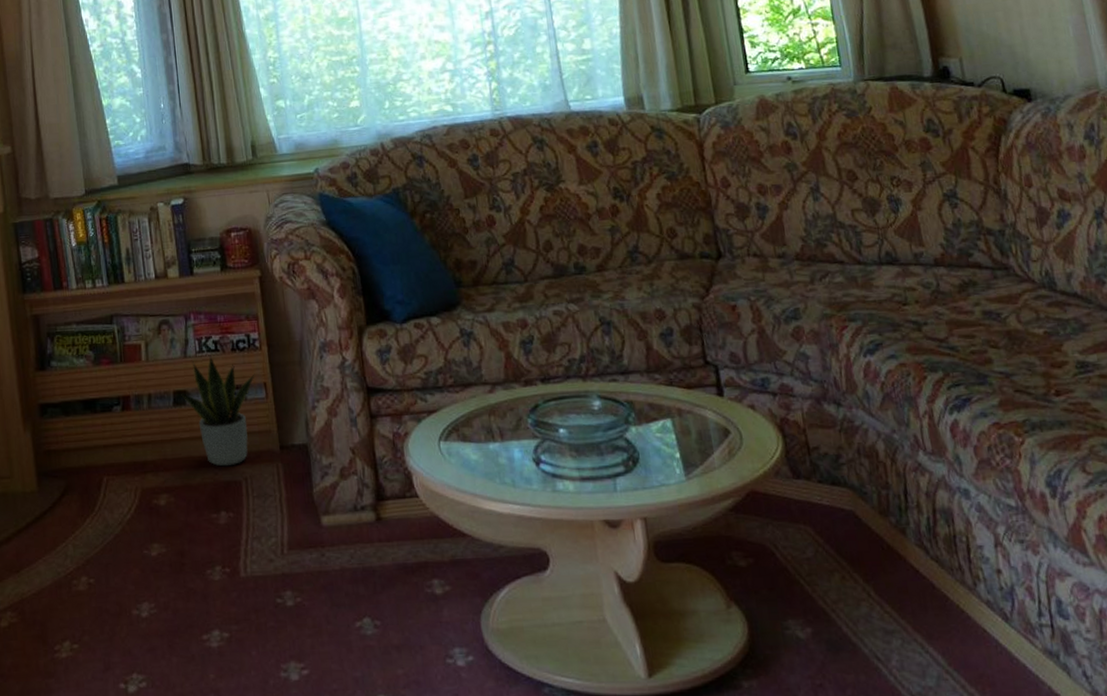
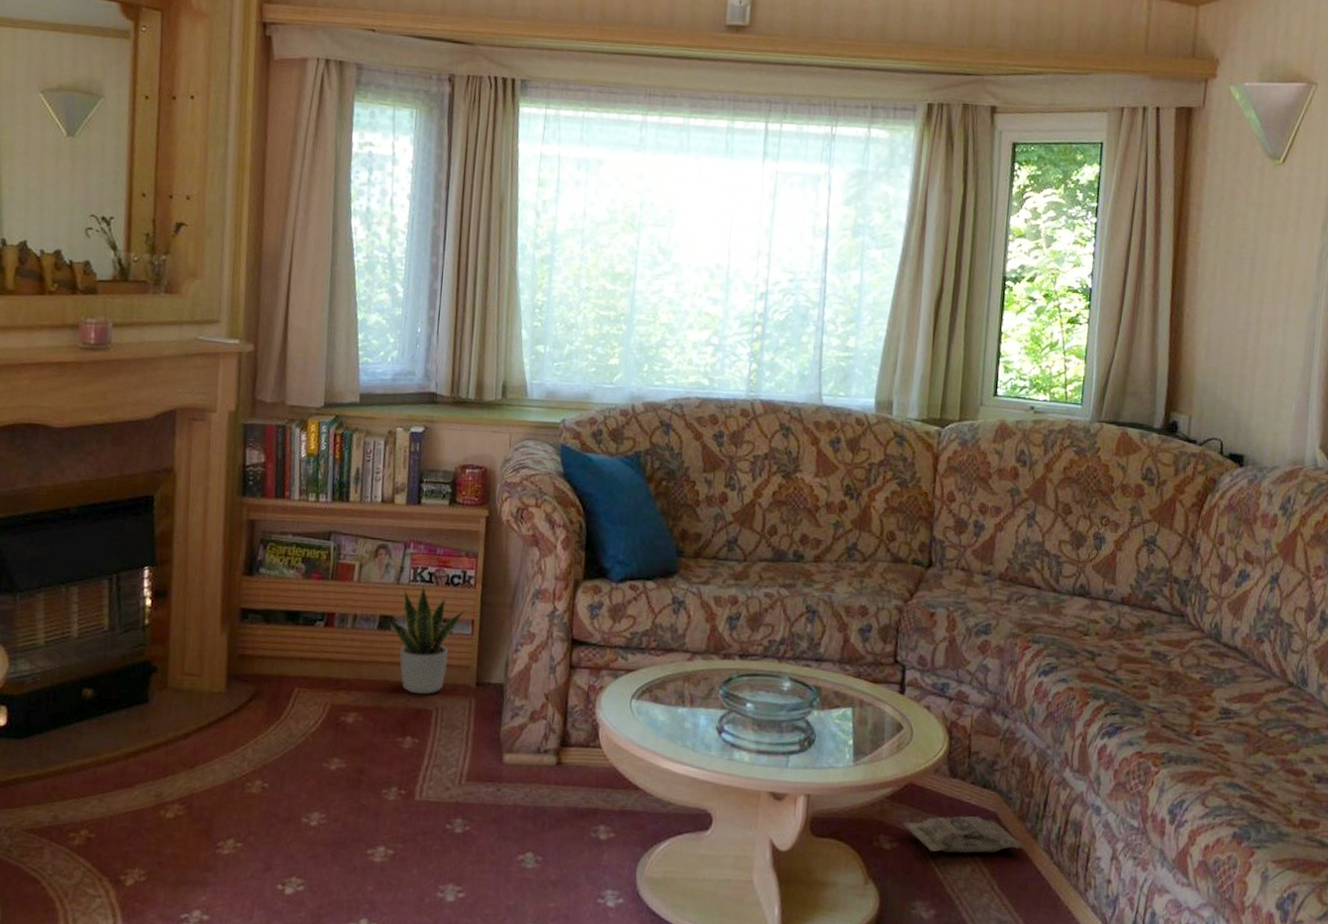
bag: none [753,517,896,562] -> present [902,816,1026,854]

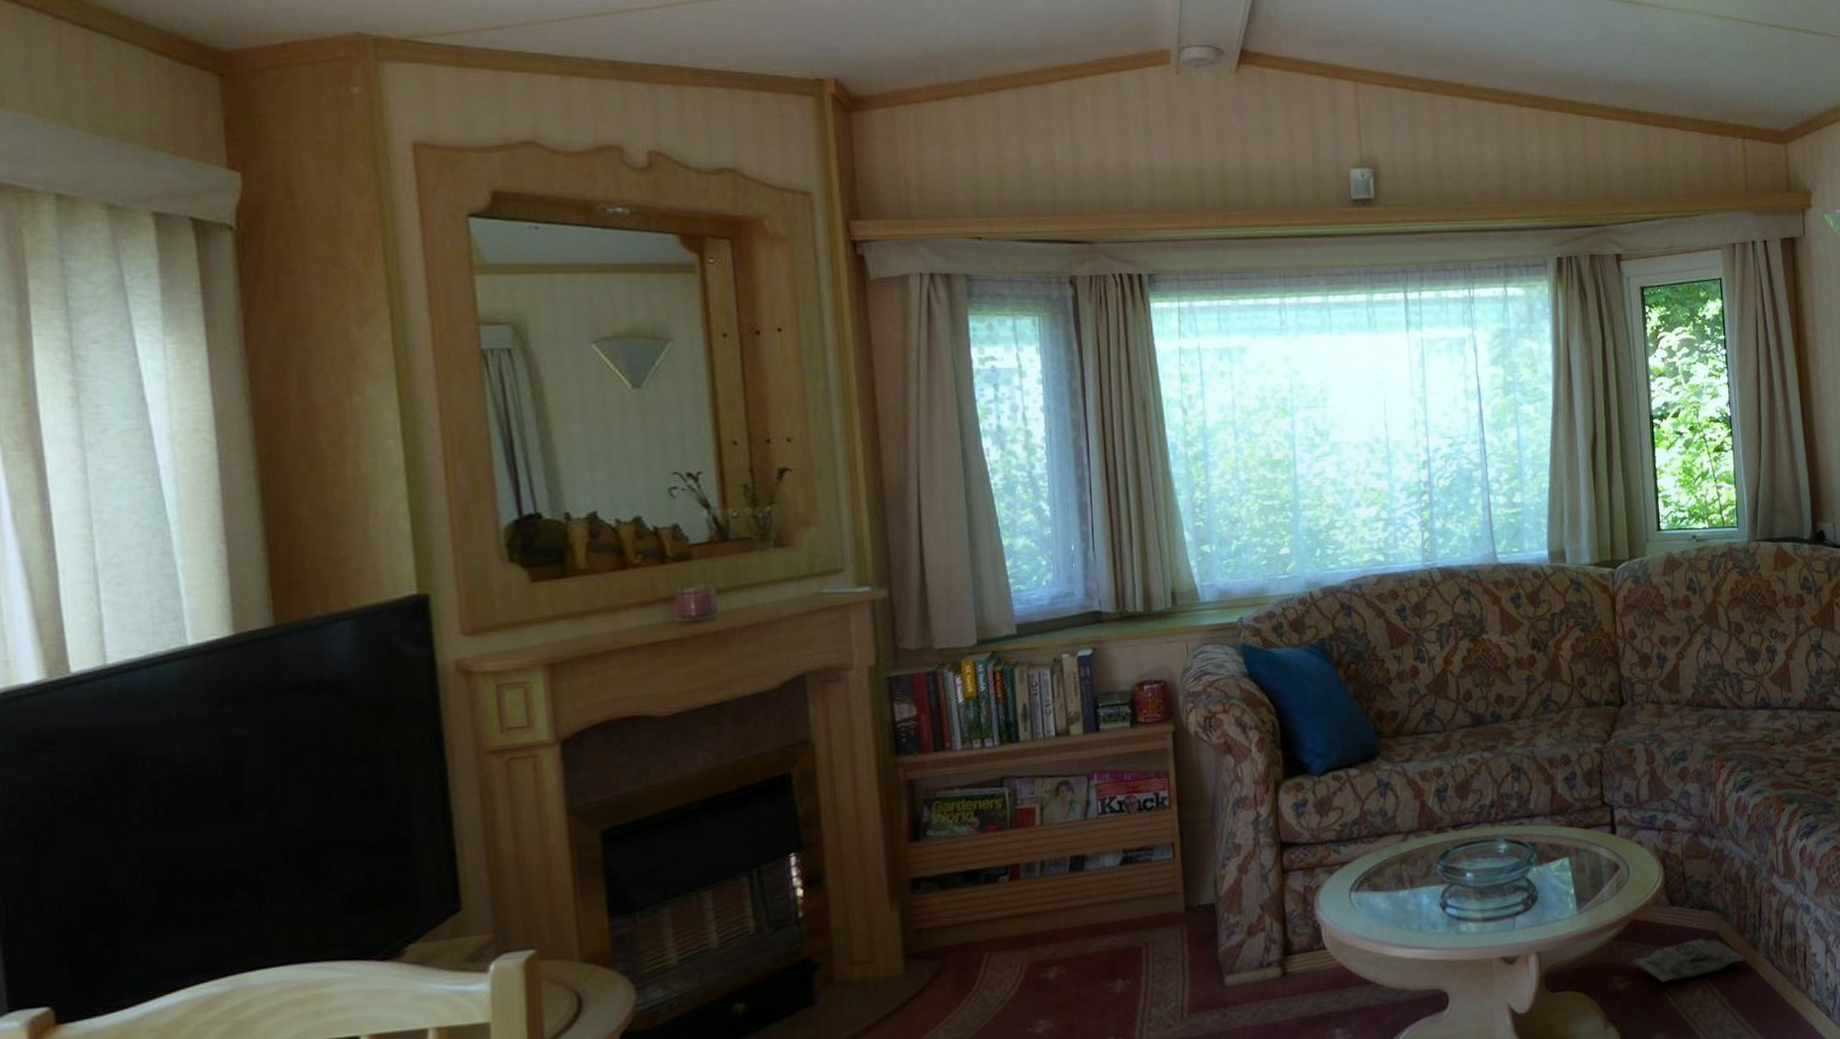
potted plant: present [387,584,465,695] -> none [1079,815,1162,933]

